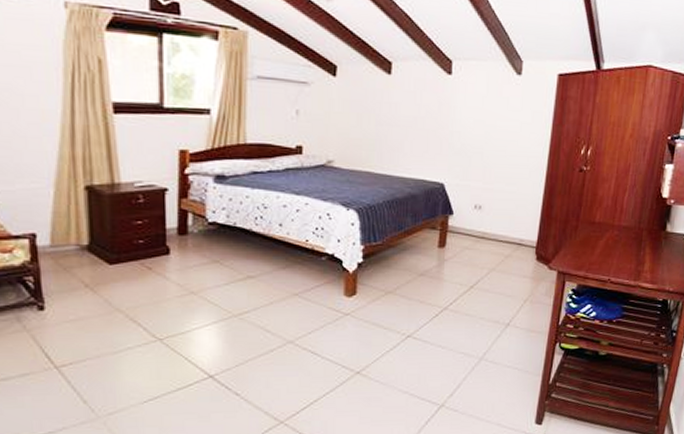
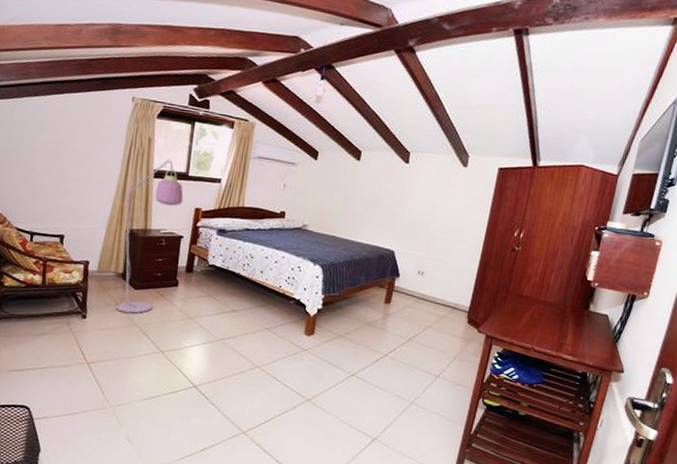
floor lamp: none [74,86,161,296] -> present [110,158,184,314]

